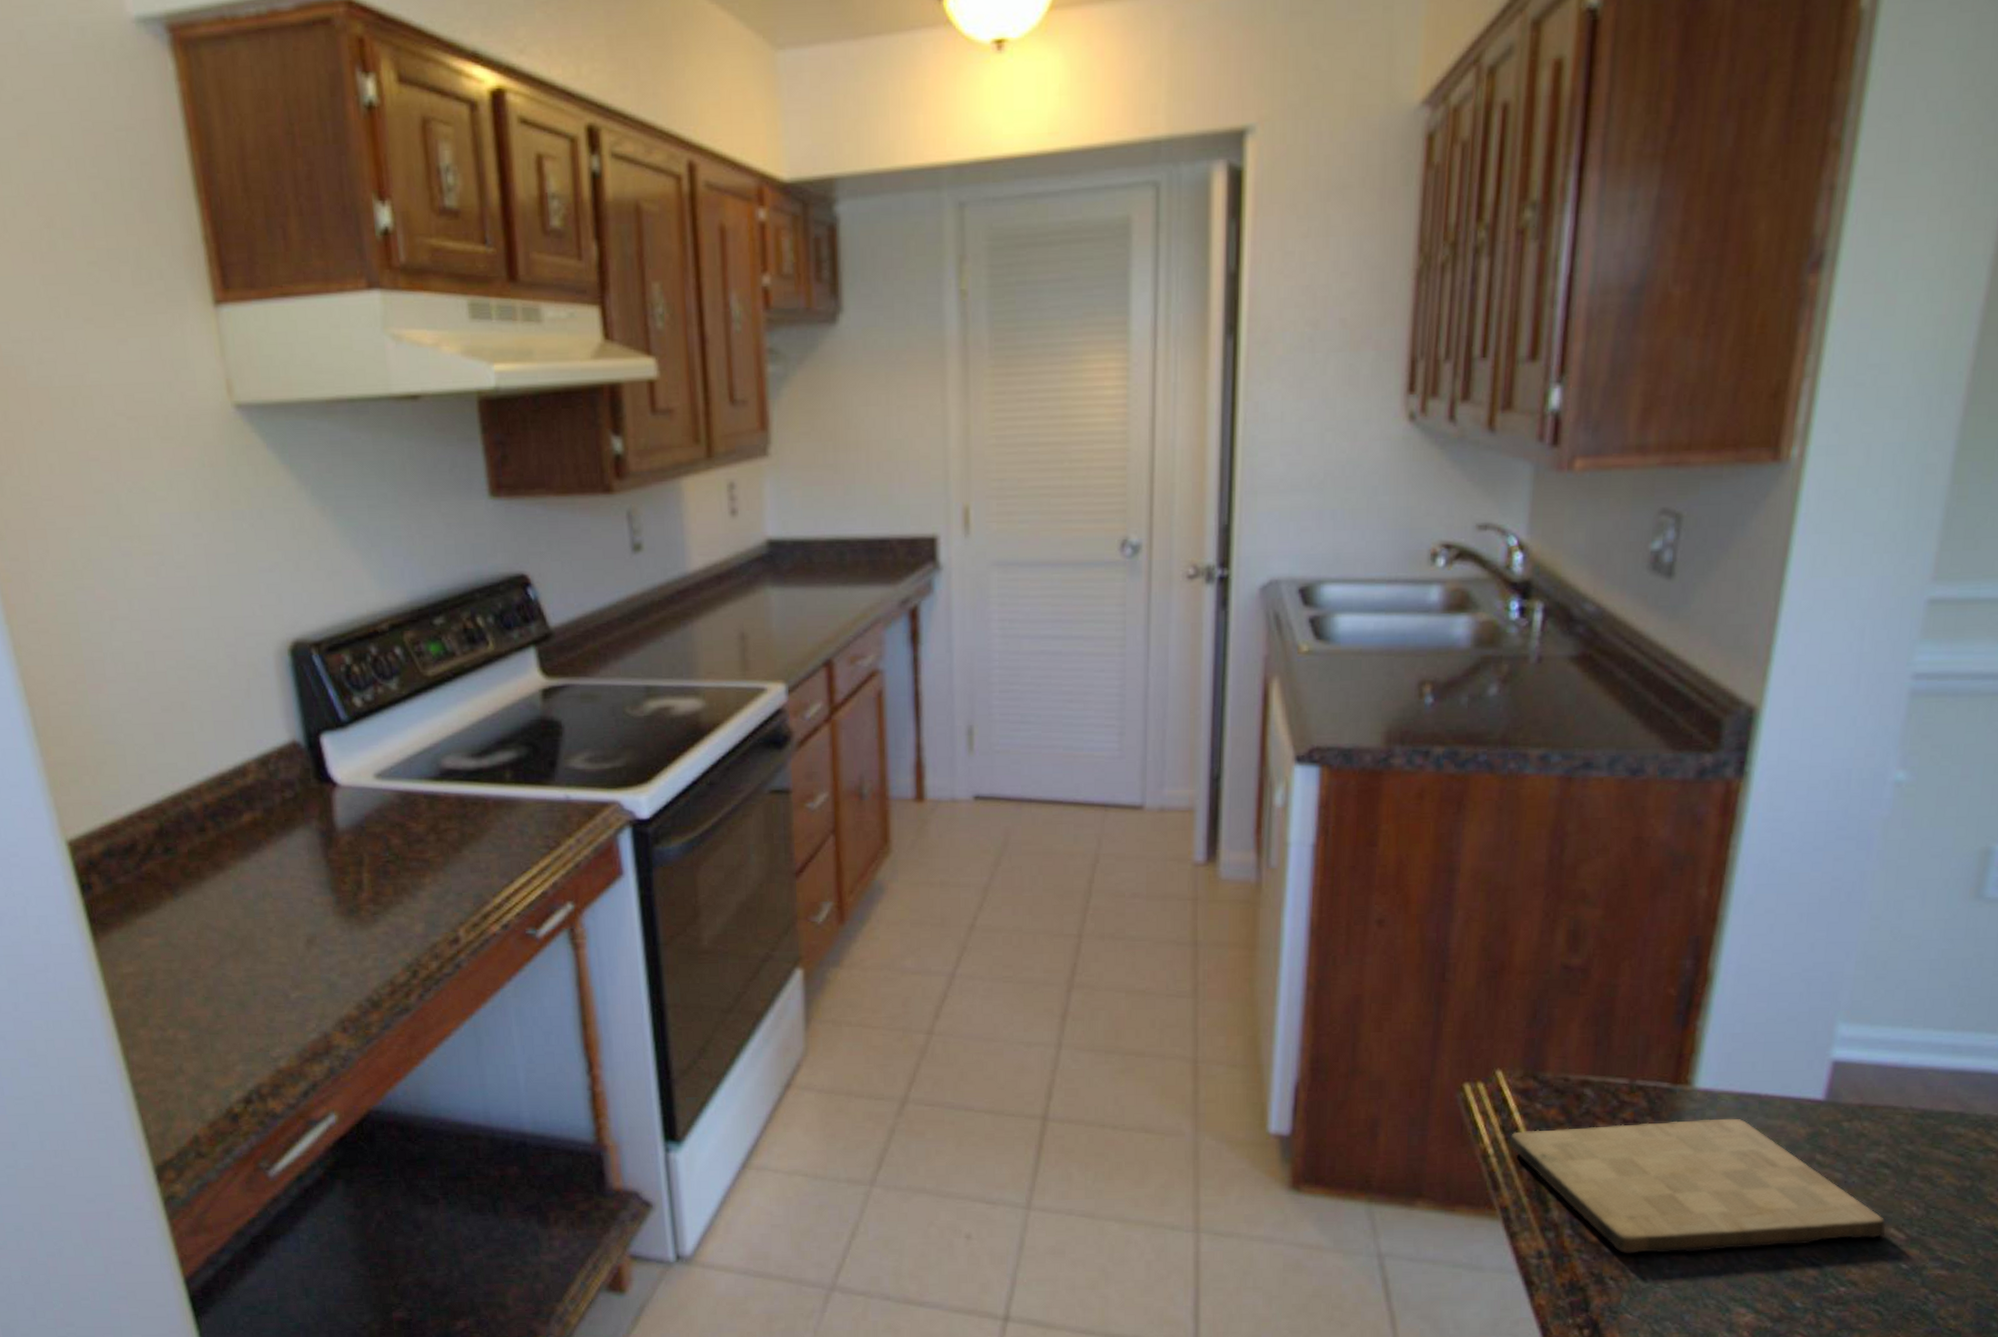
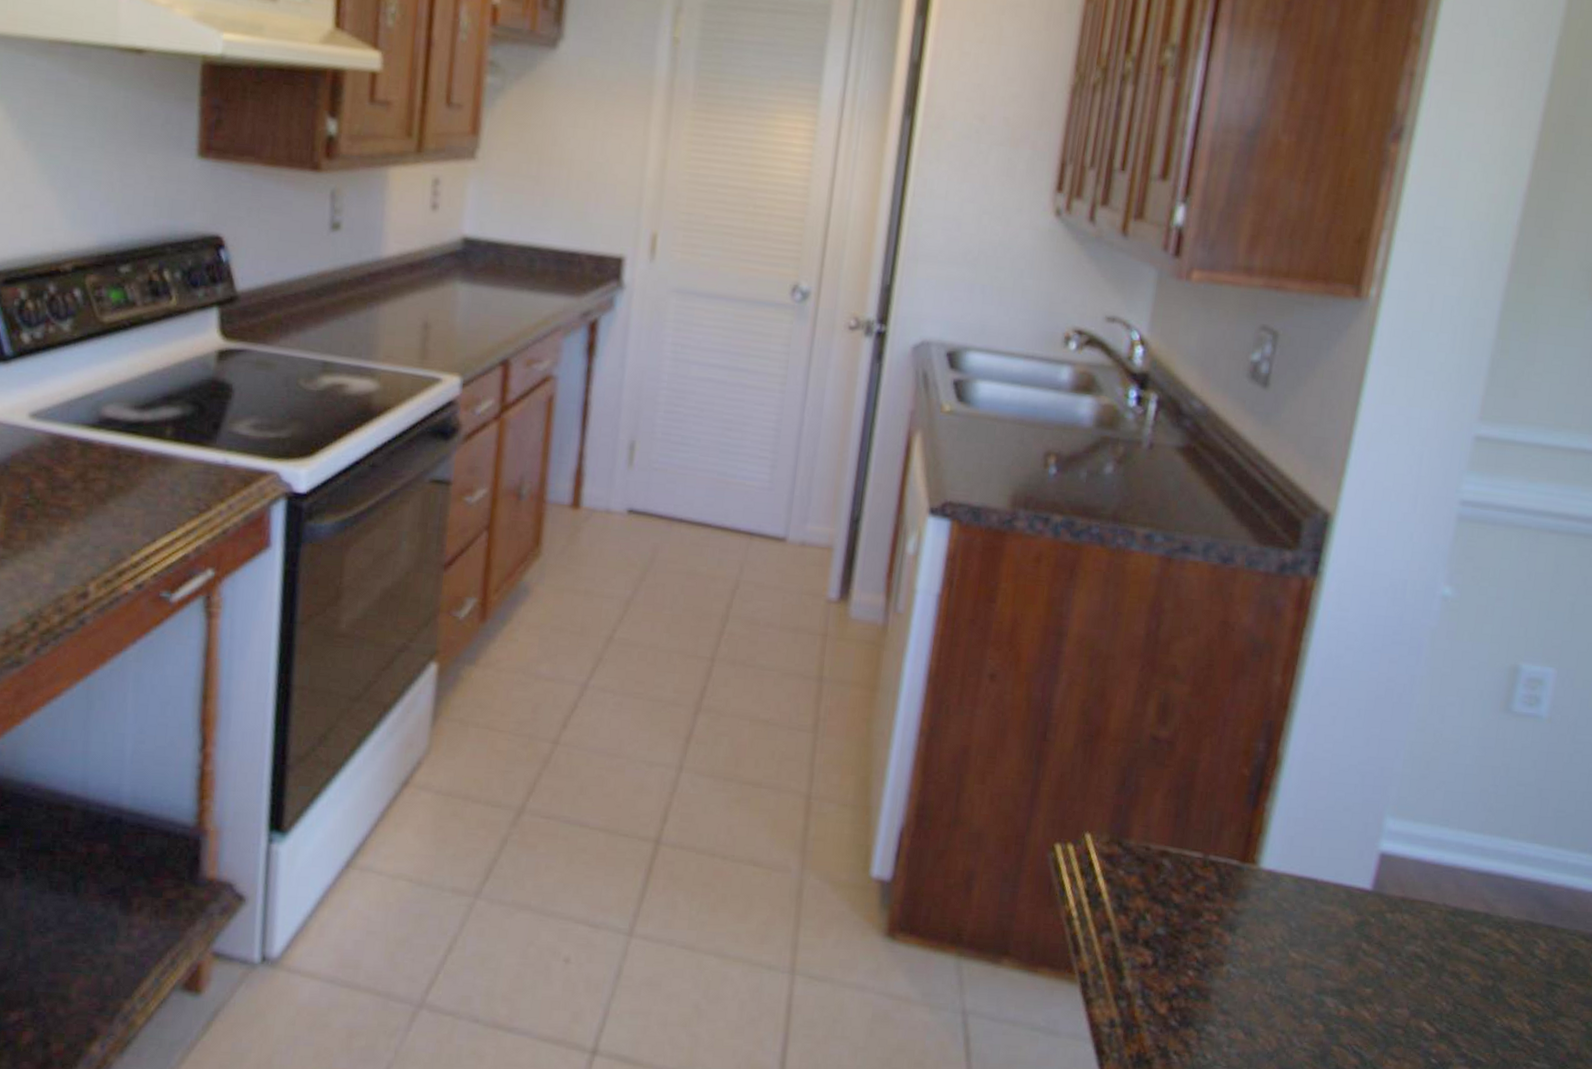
cutting board: present [1510,1118,1886,1254] -> none [1093,896,1420,1033]

